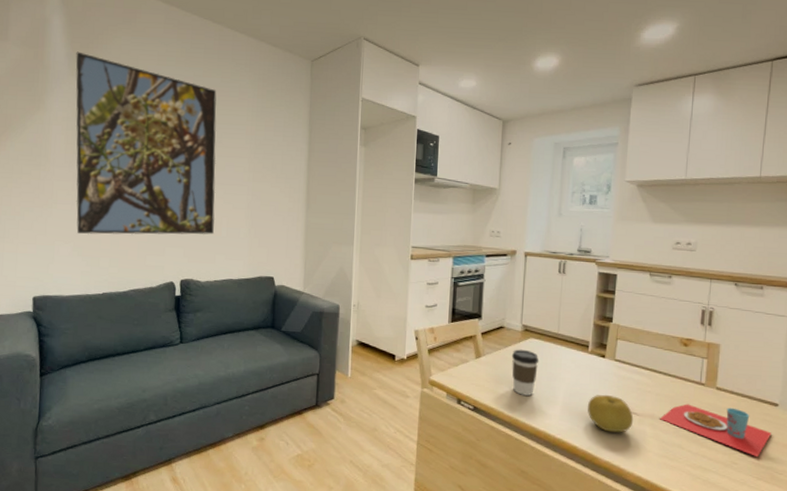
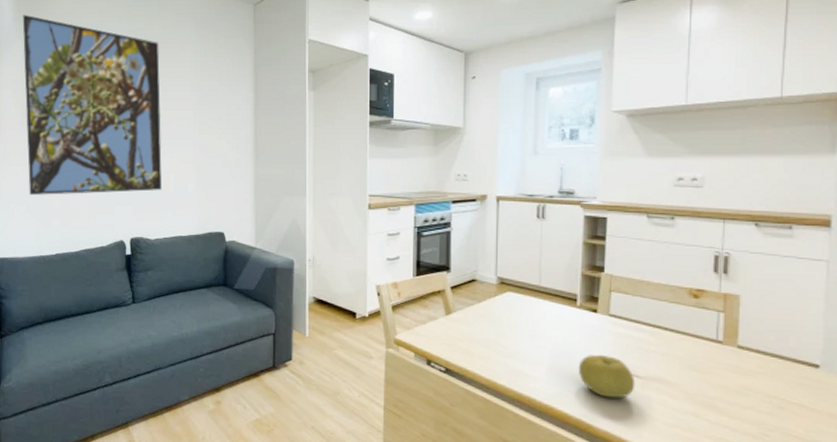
coffee cup: present [511,349,539,396] -> none [486,304,519,356]
place setting: present [660,404,772,457] -> none [668,365,813,428]

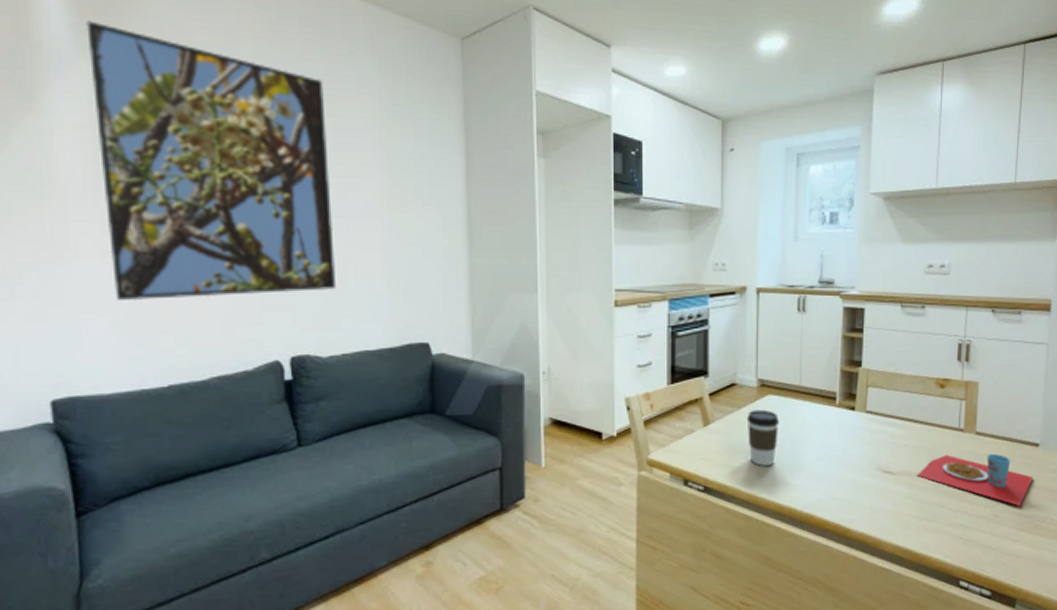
coffee cup: none [486,304,519,356] -> present [746,409,780,466]
fruit: present [578,354,636,399] -> none [837,453,889,498]
place setting: none [668,365,813,428] -> present [918,453,1033,506]

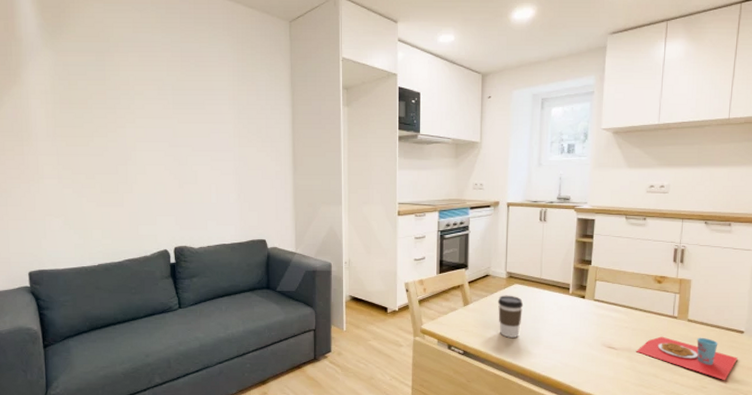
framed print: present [86,20,335,301] -> none [48,21,203,208]

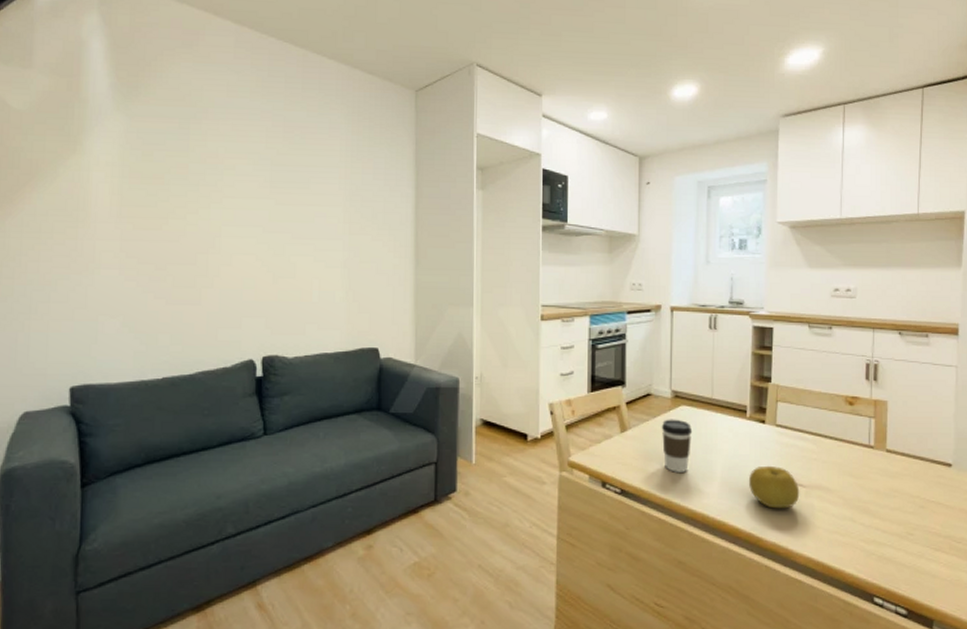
fruit: none [569,332,612,367] -> present [748,465,800,509]
place setting: present [636,336,738,380] -> none [828,470,947,525]

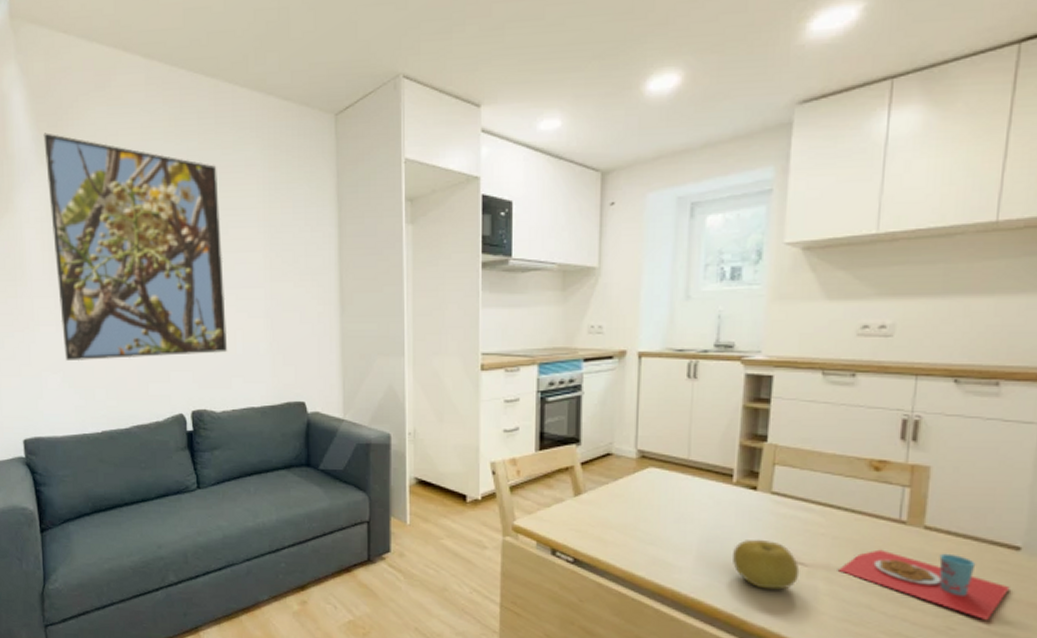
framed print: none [122,81,304,306] -> present [43,132,227,362]
coffee cup: present [661,419,693,472] -> none [623,482,663,543]
place setting: none [828,470,947,525] -> present [839,549,1010,620]

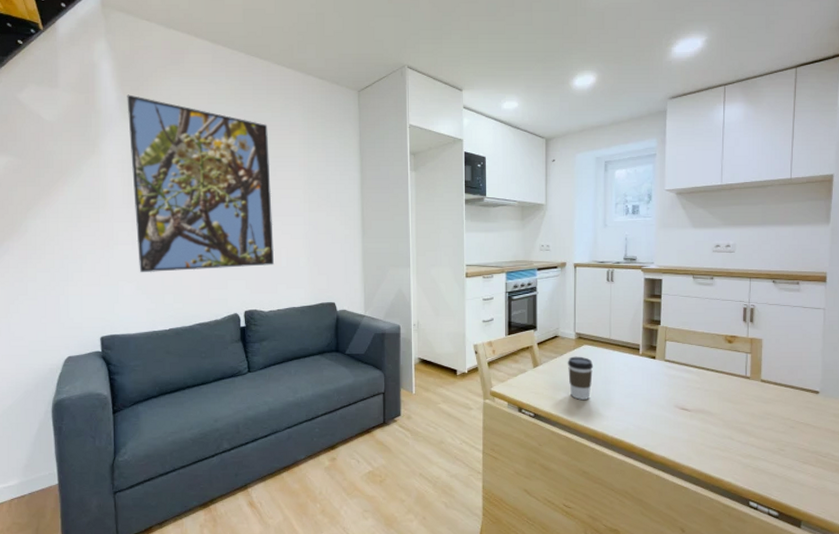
coffee cup: none [623,482,663,543] -> present [567,356,594,400]
fruit: present [731,539,800,590] -> none [641,393,686,429]
place setting: present [839,549,1010,620] -> none [710,397,815,442]

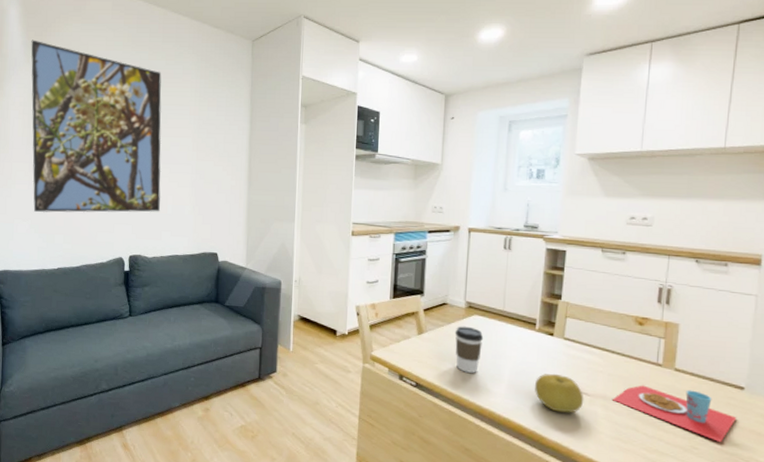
fruit: none [641,393,686,429] -> present [534,373,584,413]
place setting: none [710,397,815,442] -> present [613,385,737,442]

